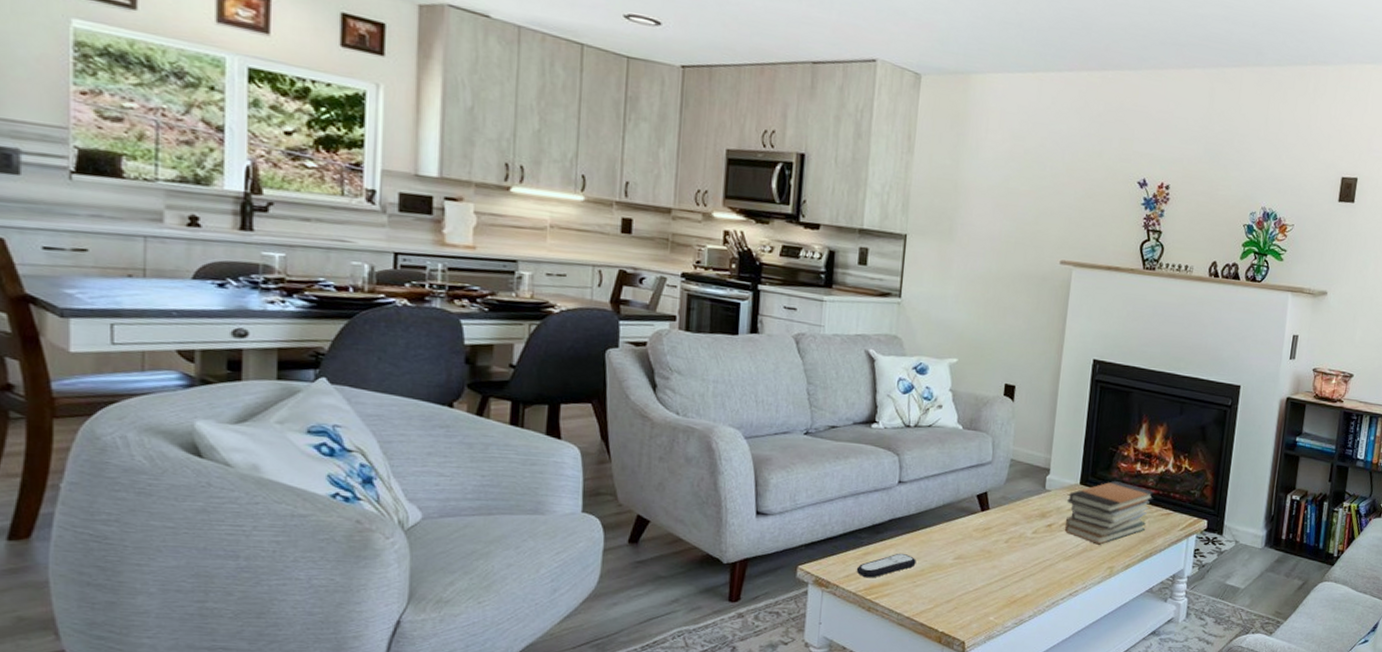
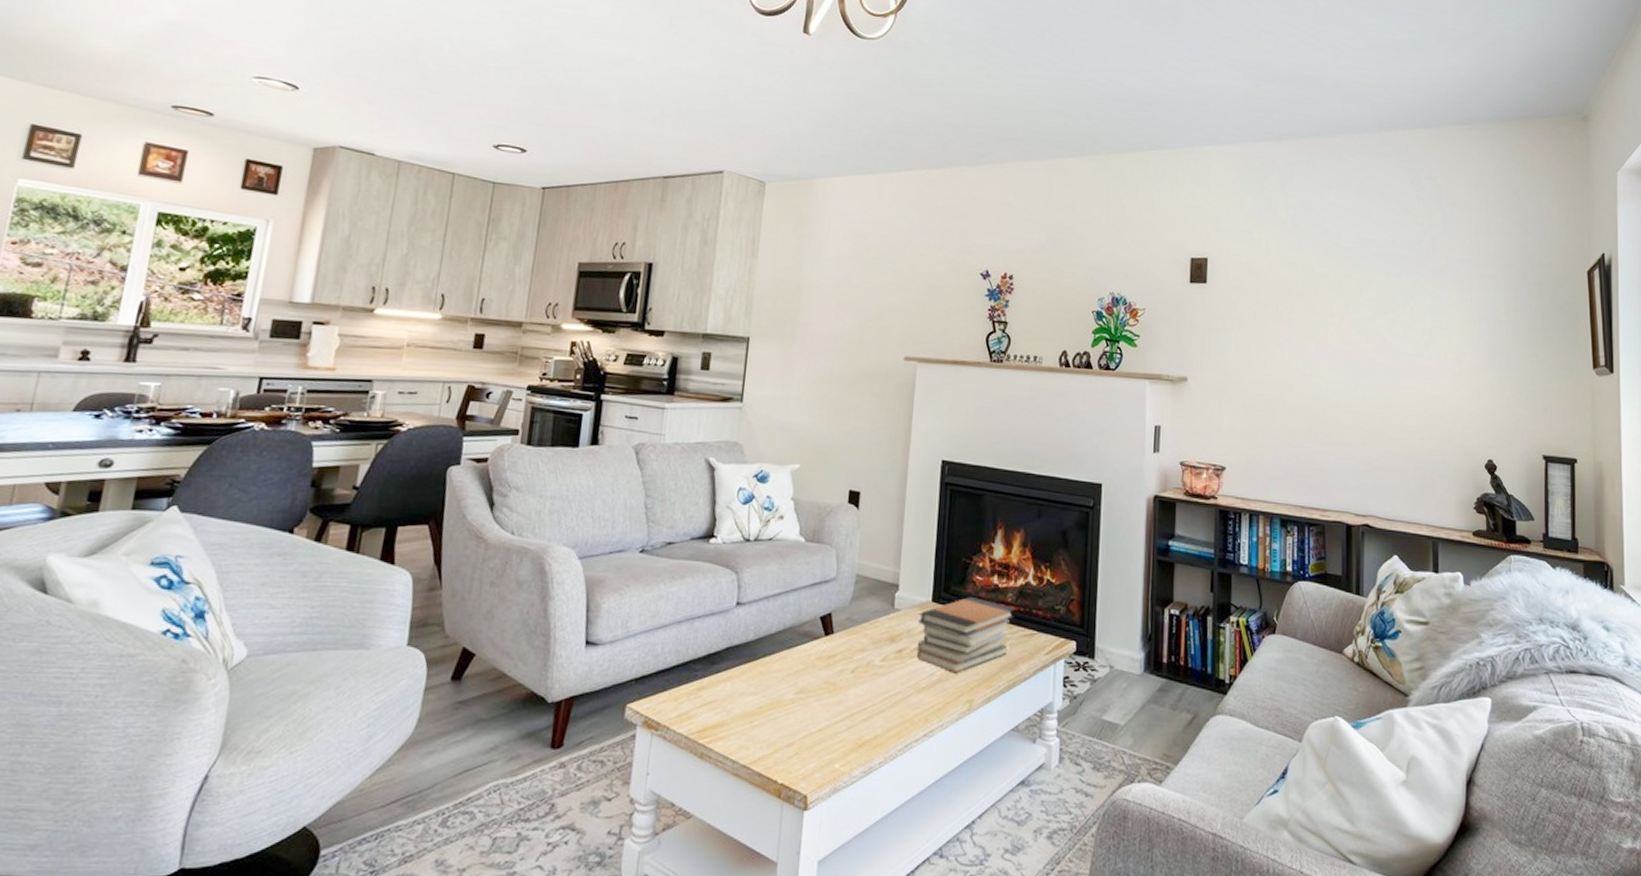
remote control: present [856,553,916,578] -> none [689,687,754,718]

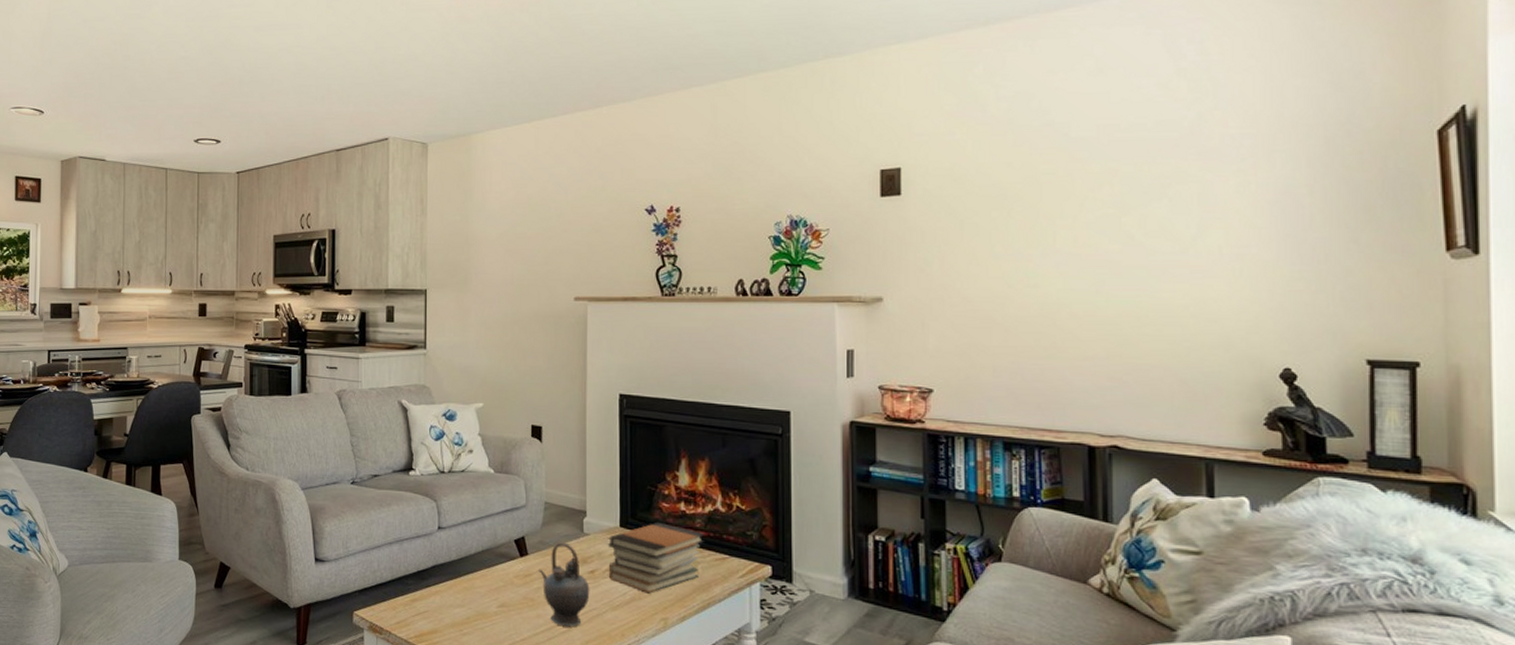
teapot: none [843,619,897,712] -> present [538,542,590,626]

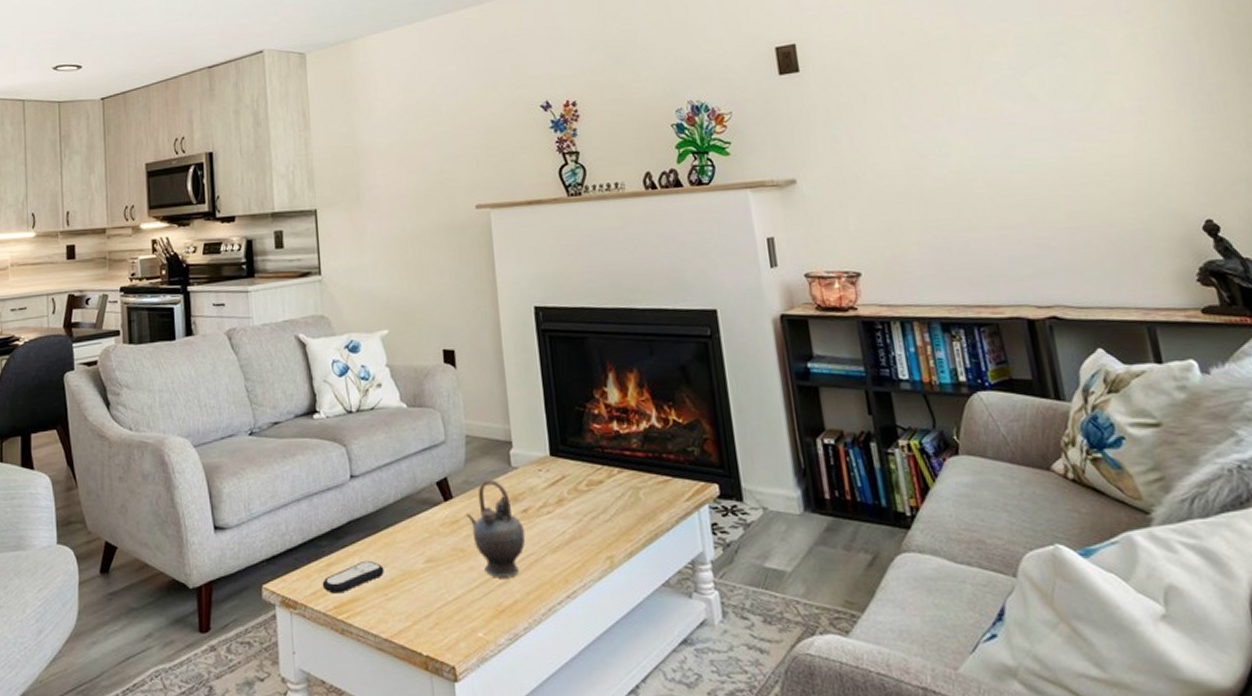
remote control: none [406,600,461,625] -> present [322,560,384,594]
book stack: present [608,522,704,593] -> none [539,446,643,529]

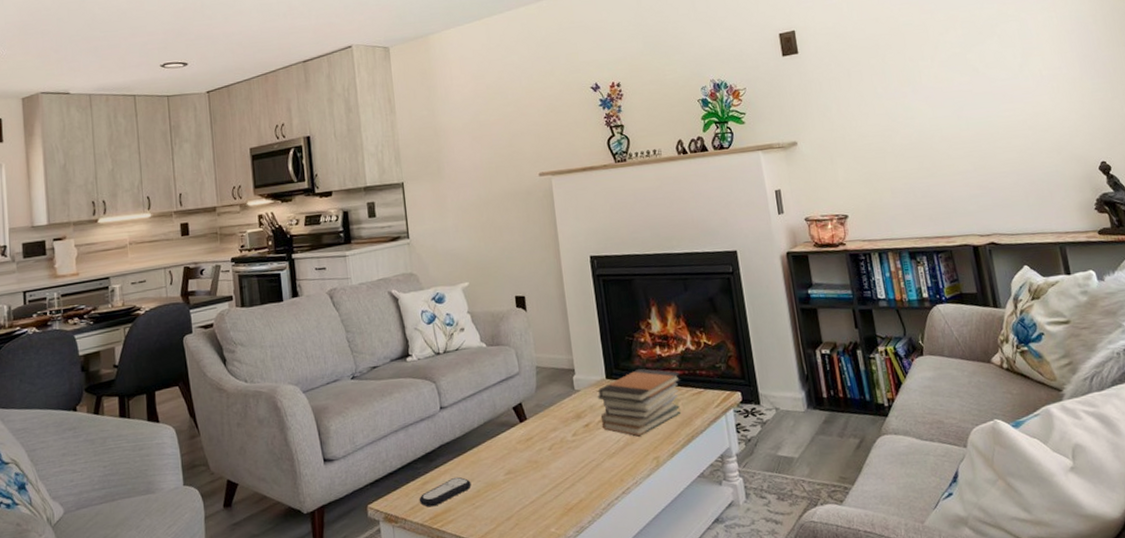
teapot: present [466,479,526,577] -> none [538,401,588,482]
book stack: none [539,446,643,529] -> present [598,368,681,437]

